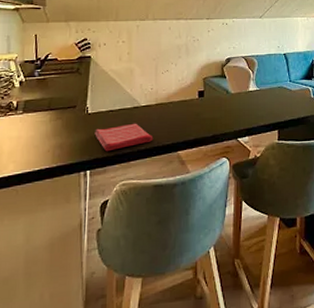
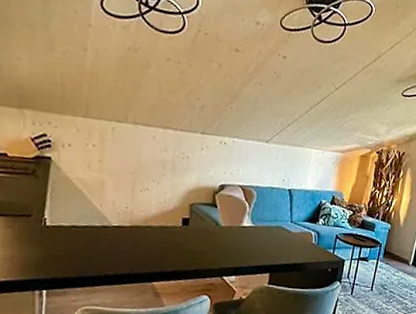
dish towel: present [95,123,154,152] -> none [53,244,125,272]

